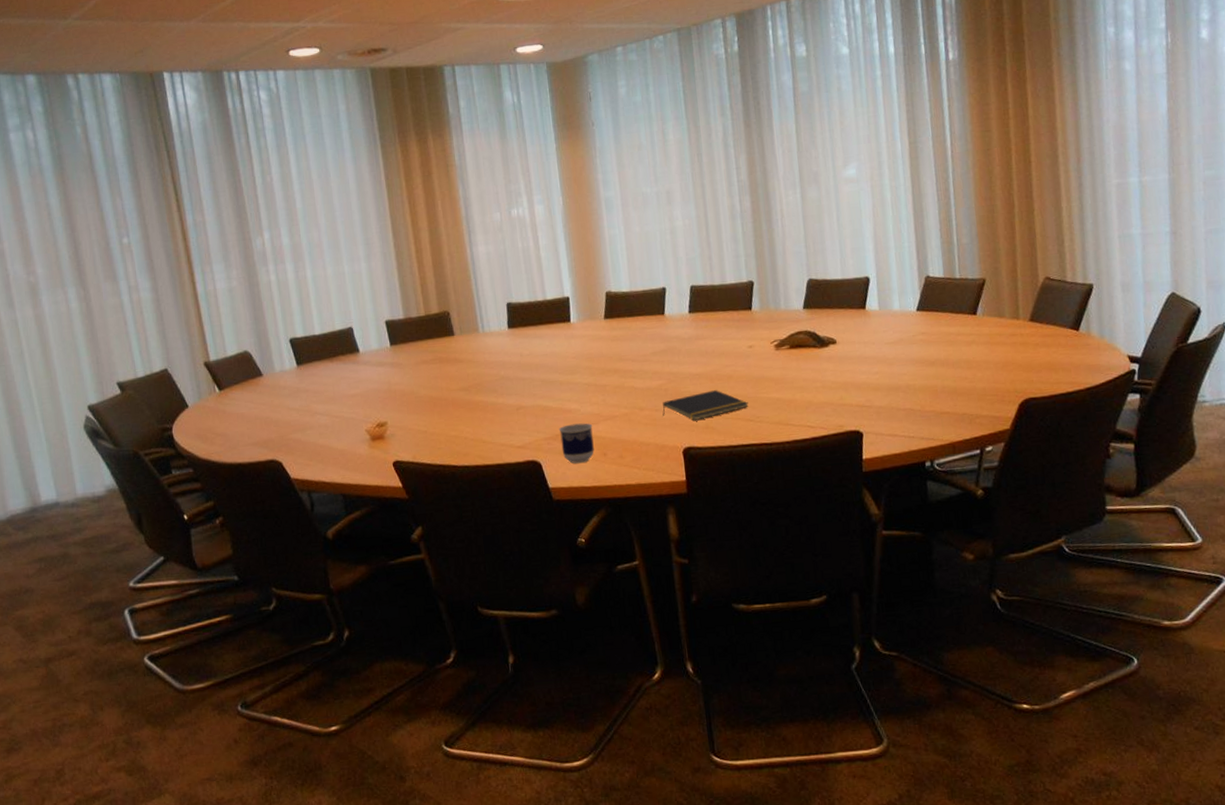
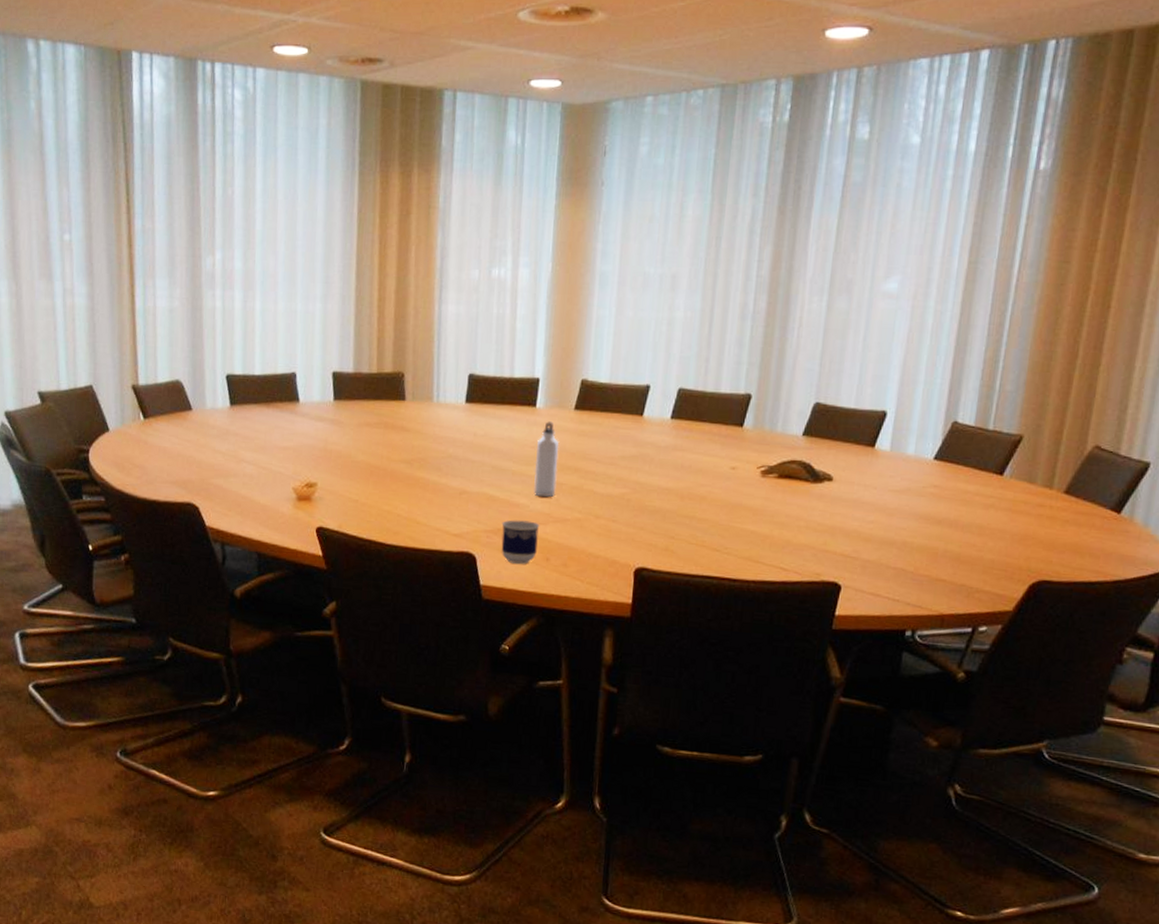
water bottle: none [577,332,602,400] -> present [533,421,560,498]
notepad: present [662,390,748,420] -> none [620,509,718,540]

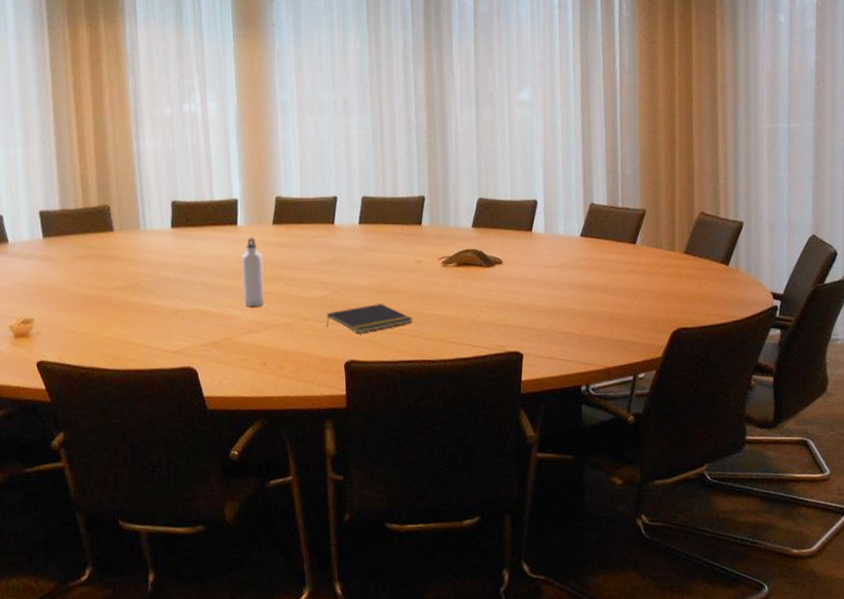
cup: present [501,520,540,564] -> none [218,330,254,372]
notepad: none [620,509,718,540] -> present [326,304,413,333]

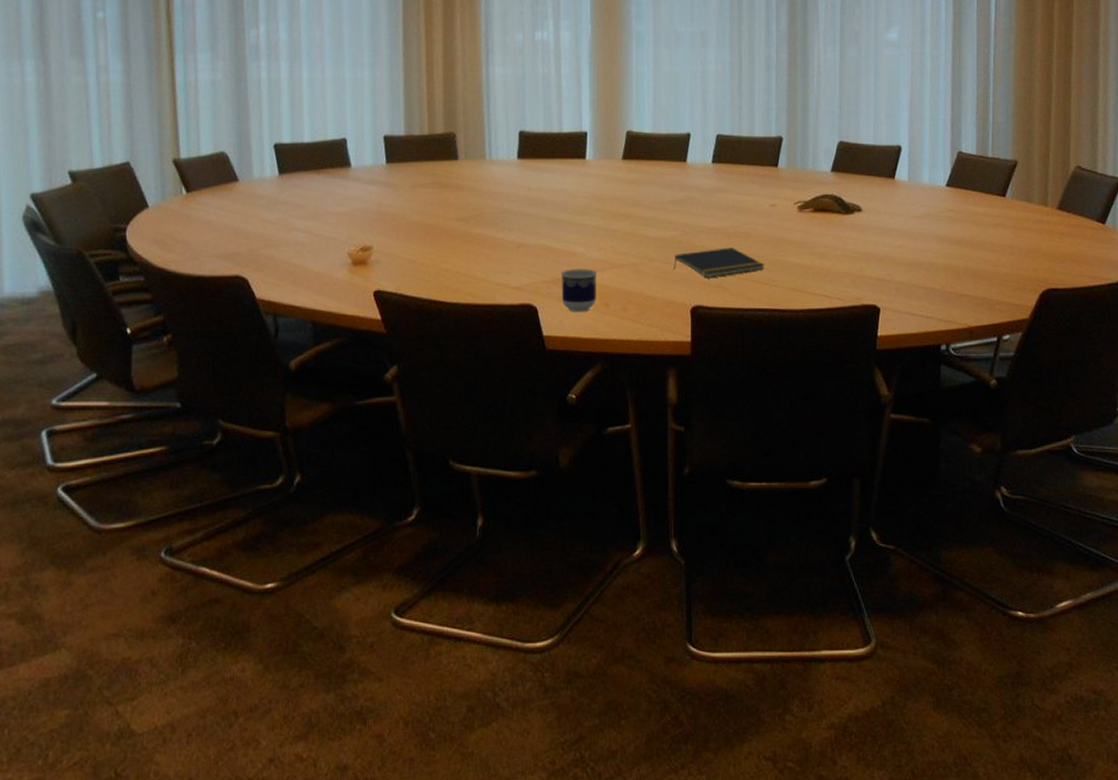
cup: none [218,330,254,372] -> present [560,269,598,311]
water bottle: present [242,237,265,307] -> none [588,172,611,245]

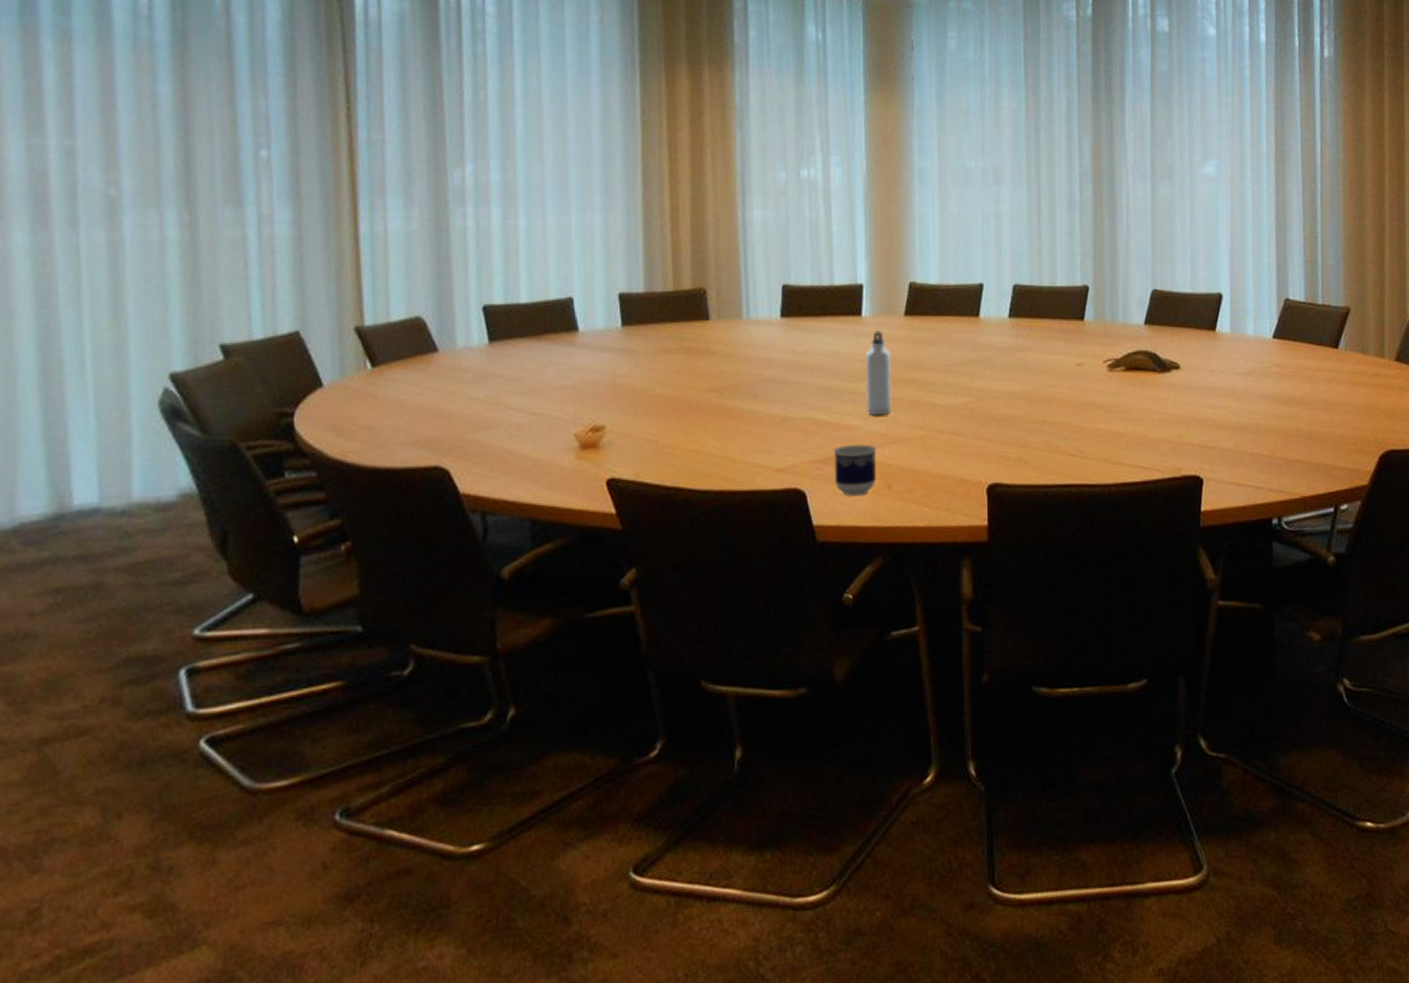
water bottle: none [588,172,611,245] -> present [865,331,892,416]
notepad: present [674,248,765,277] -> none [966,415,1071,450]

